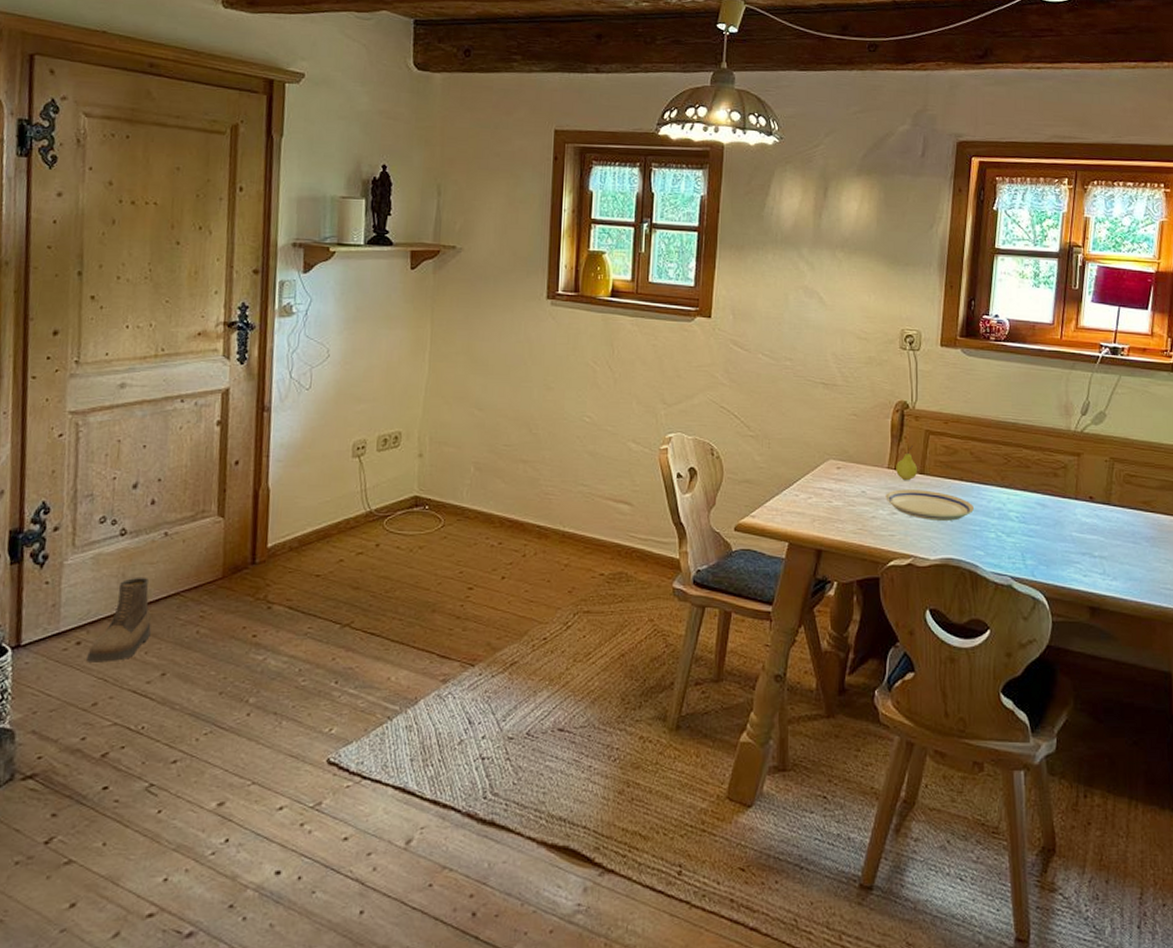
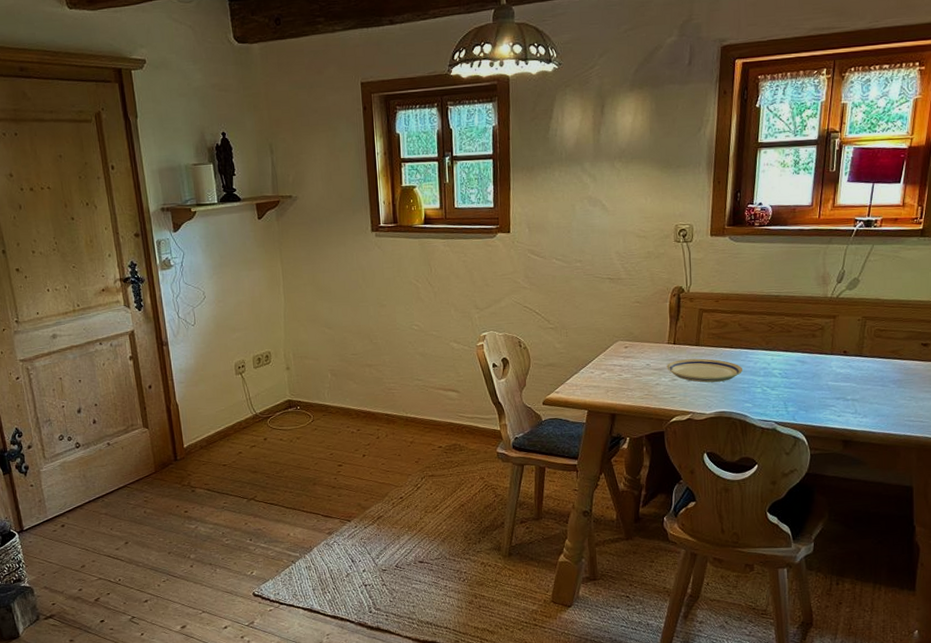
boot: present [87,576,151,663] -> none [71,476,112,539]
fruit: present [896,444,918,481] -> none [675,322,694,353]

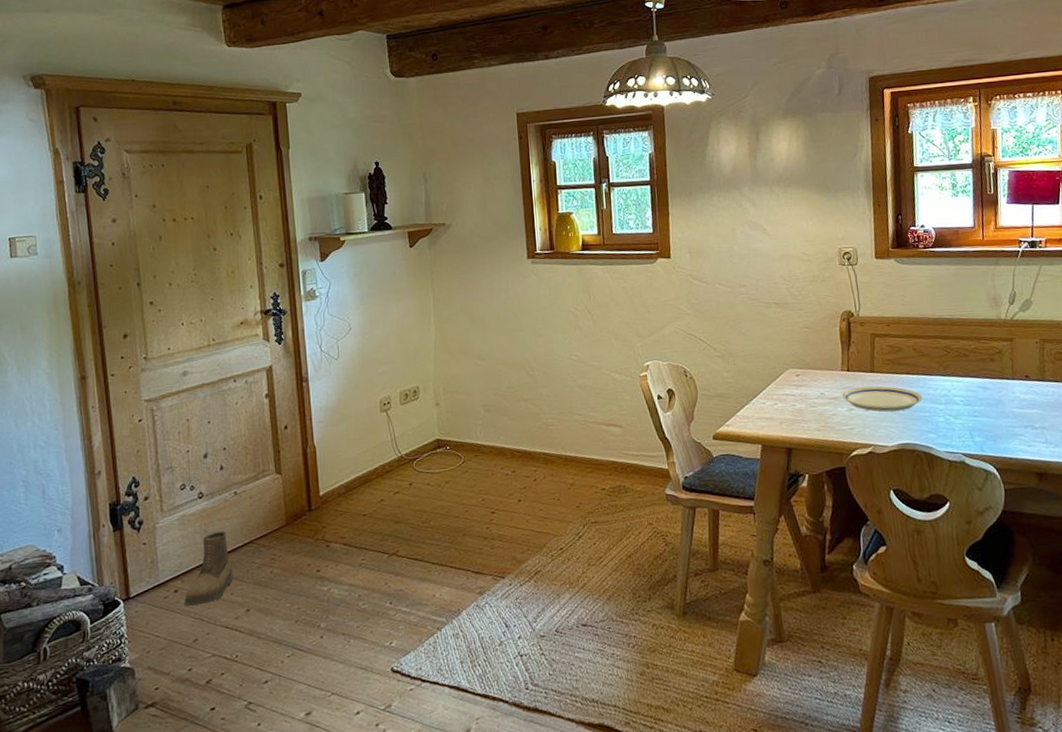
boot: none [71,476,112,539] -> present [184,530,233,606]

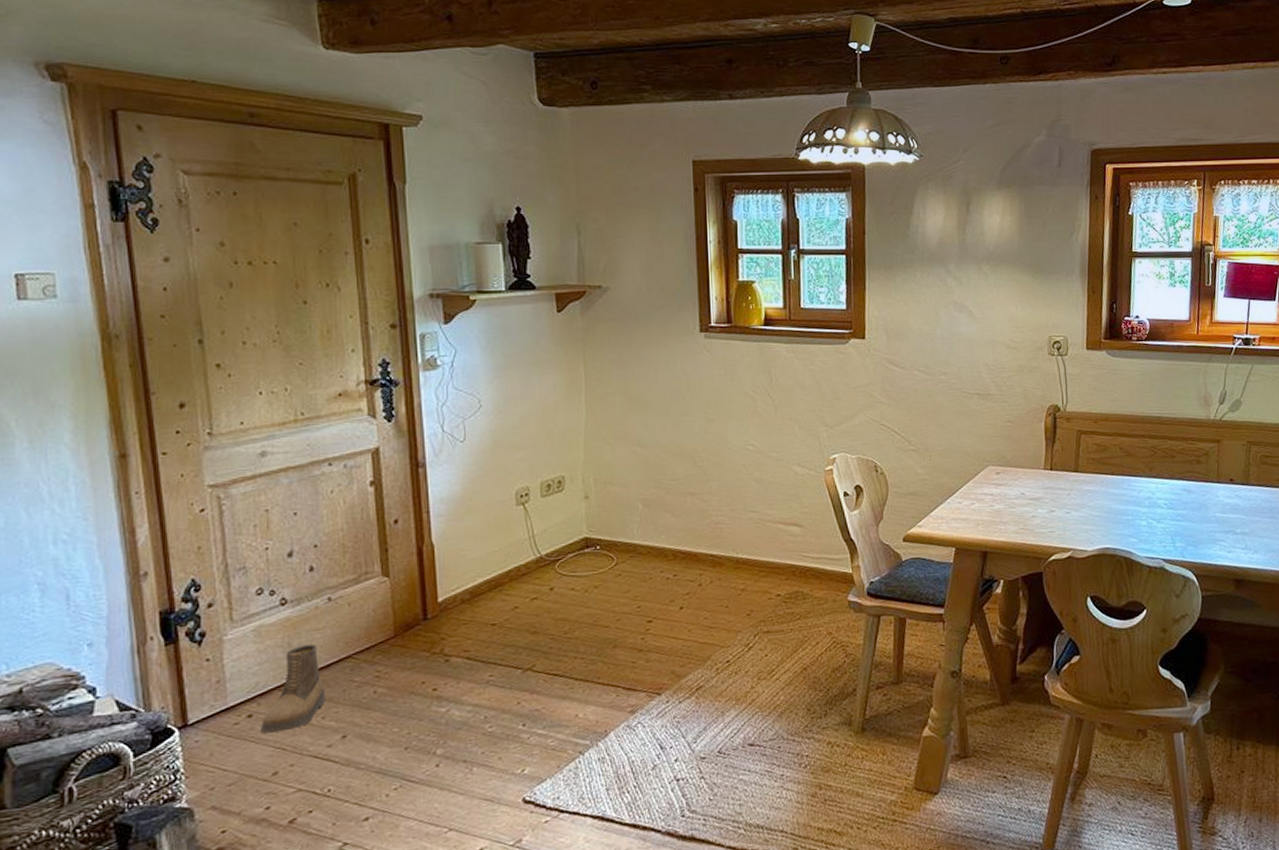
plate: present [842,386,922,412] -> none [1043,486,1126,515]

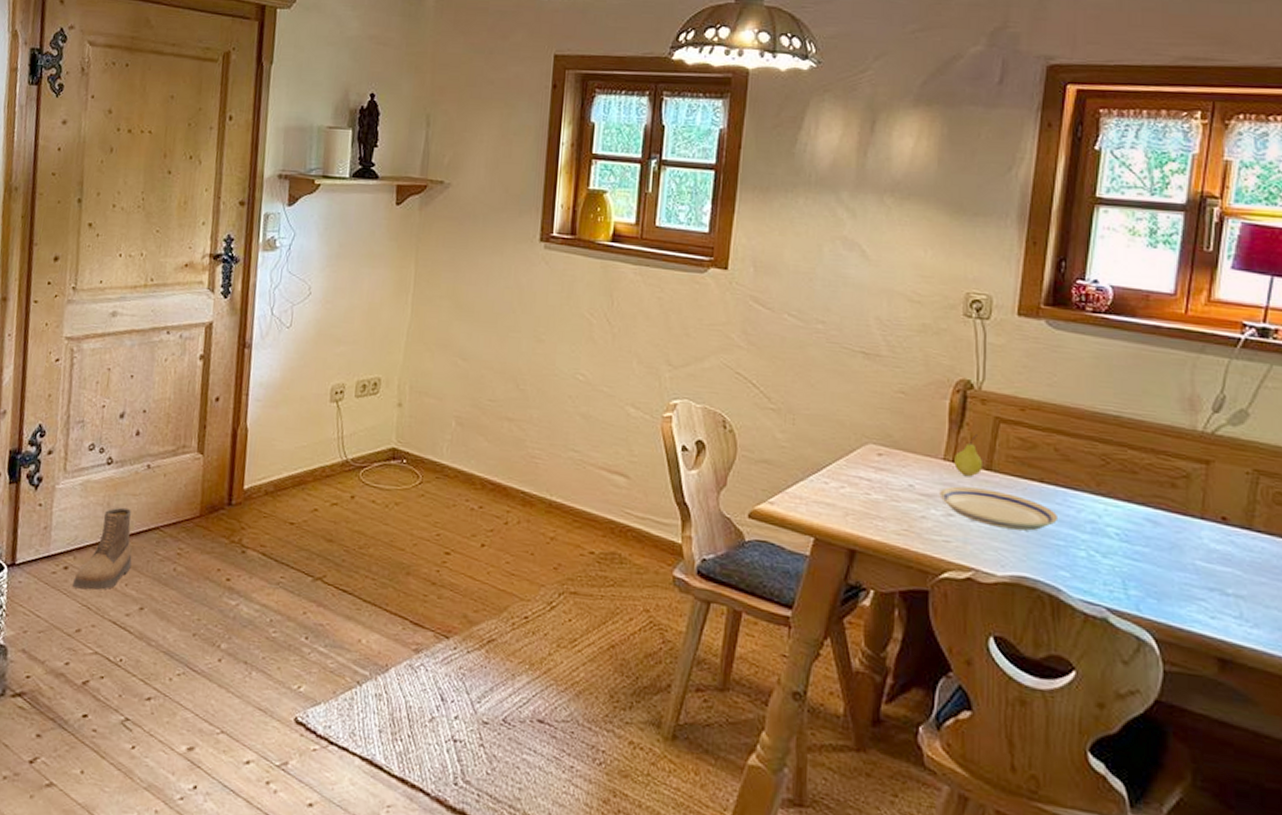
plate: none [1043,486,1126,515] -> present [939,486,1057,531]
fruit: none [1051,445,1073,480] -> present [954,433,984,477]

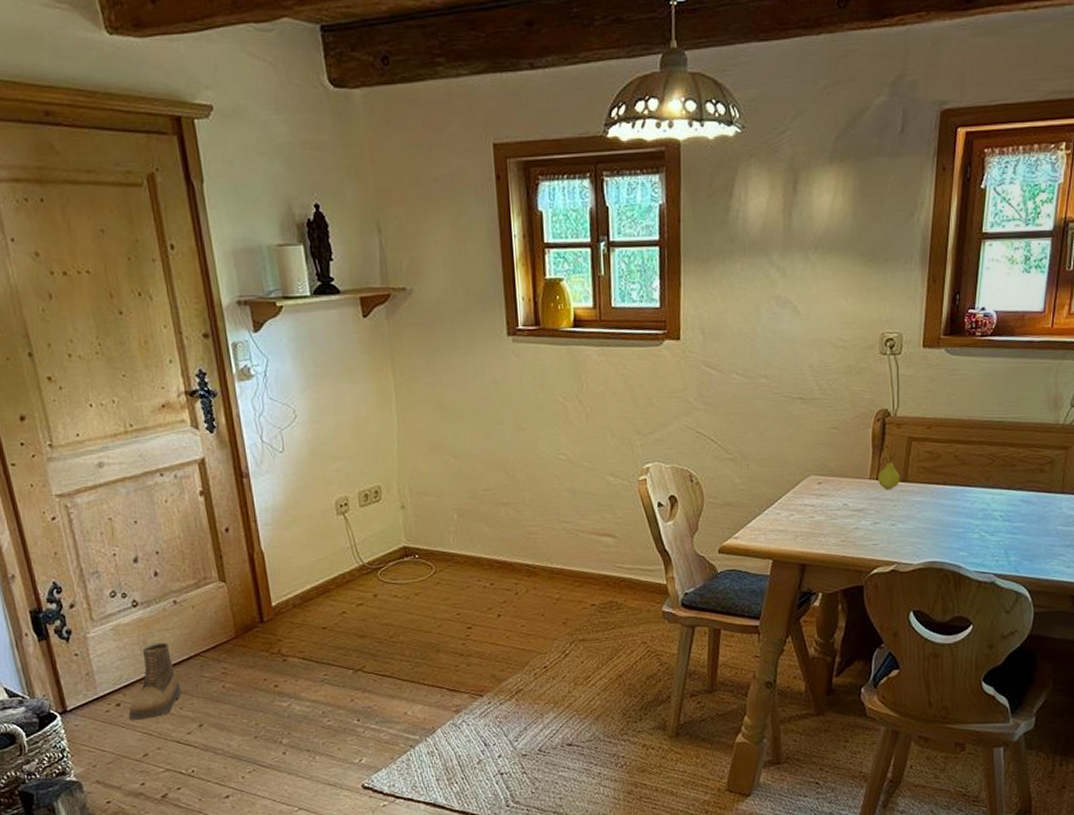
plate: present [939,486,1057,531] -> none [868,497,957,527]

